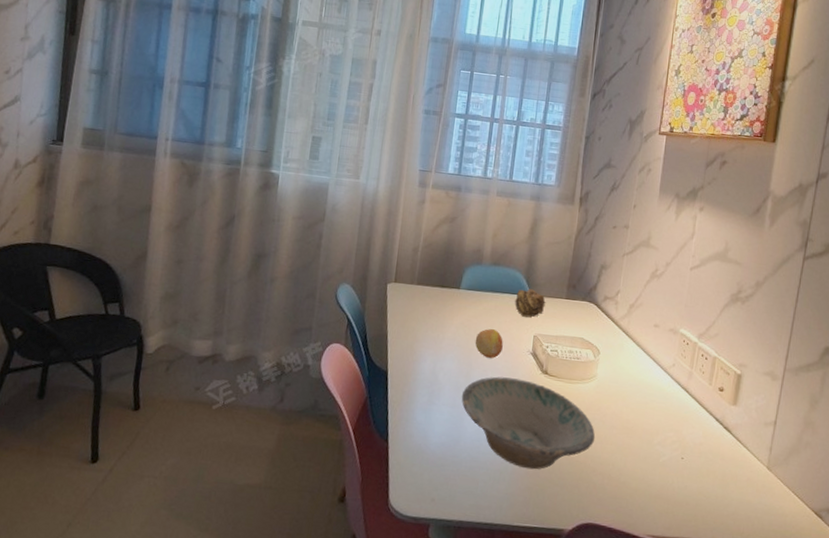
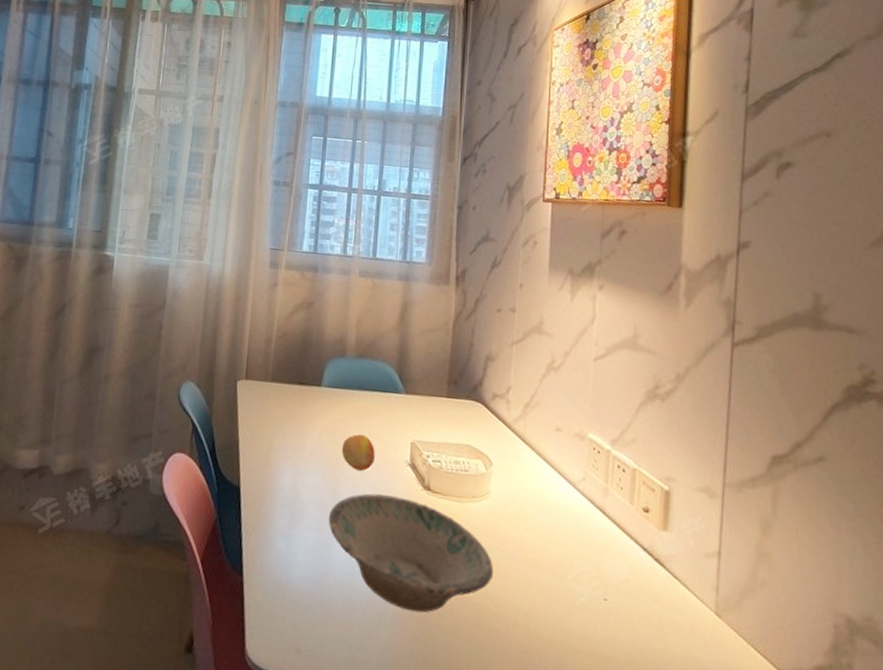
flower: present [515,288,547,318] -> none [386,384,424,421]

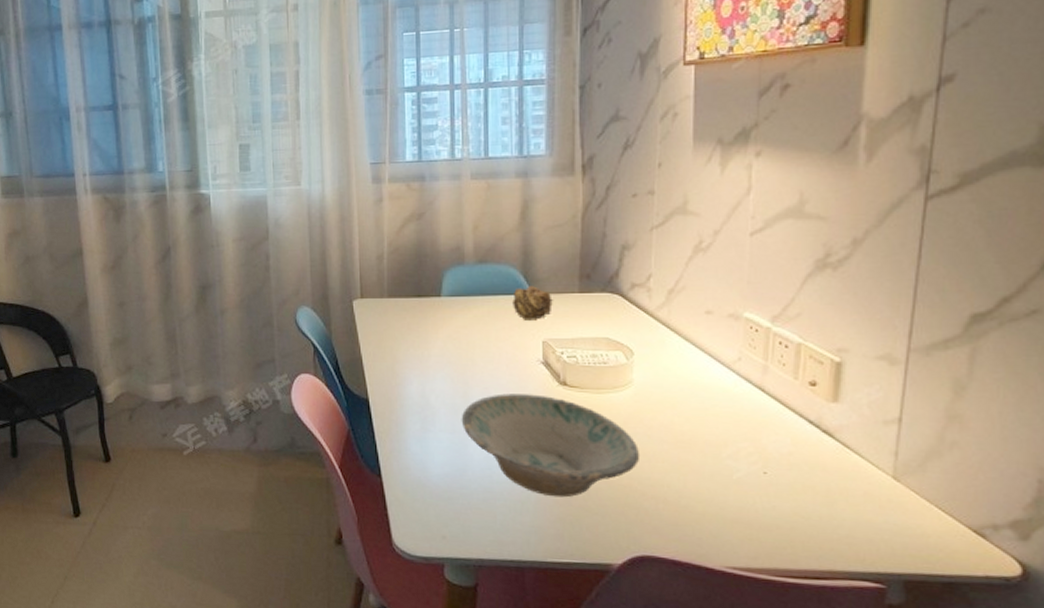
fruit: present [341,433,375,471] -> none [468,338,504,373]
flower: none [386,384,424,421] -> present [513,285,554,320]

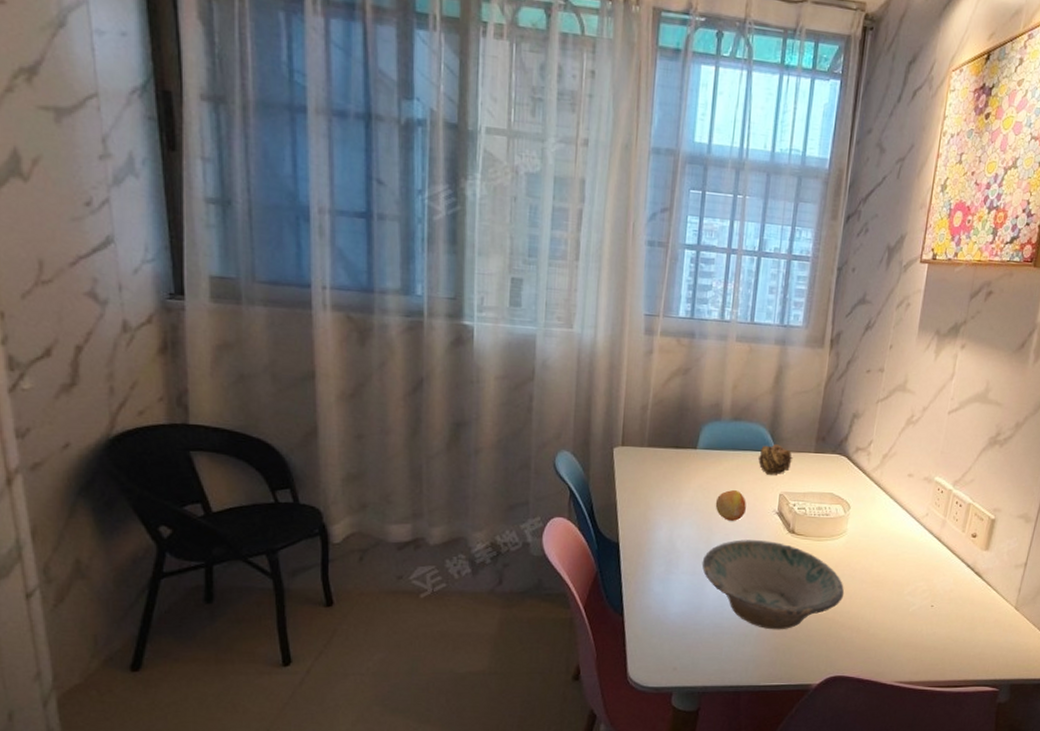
fruit: none [468,338,504,373] -> present [715,489,746,521]

